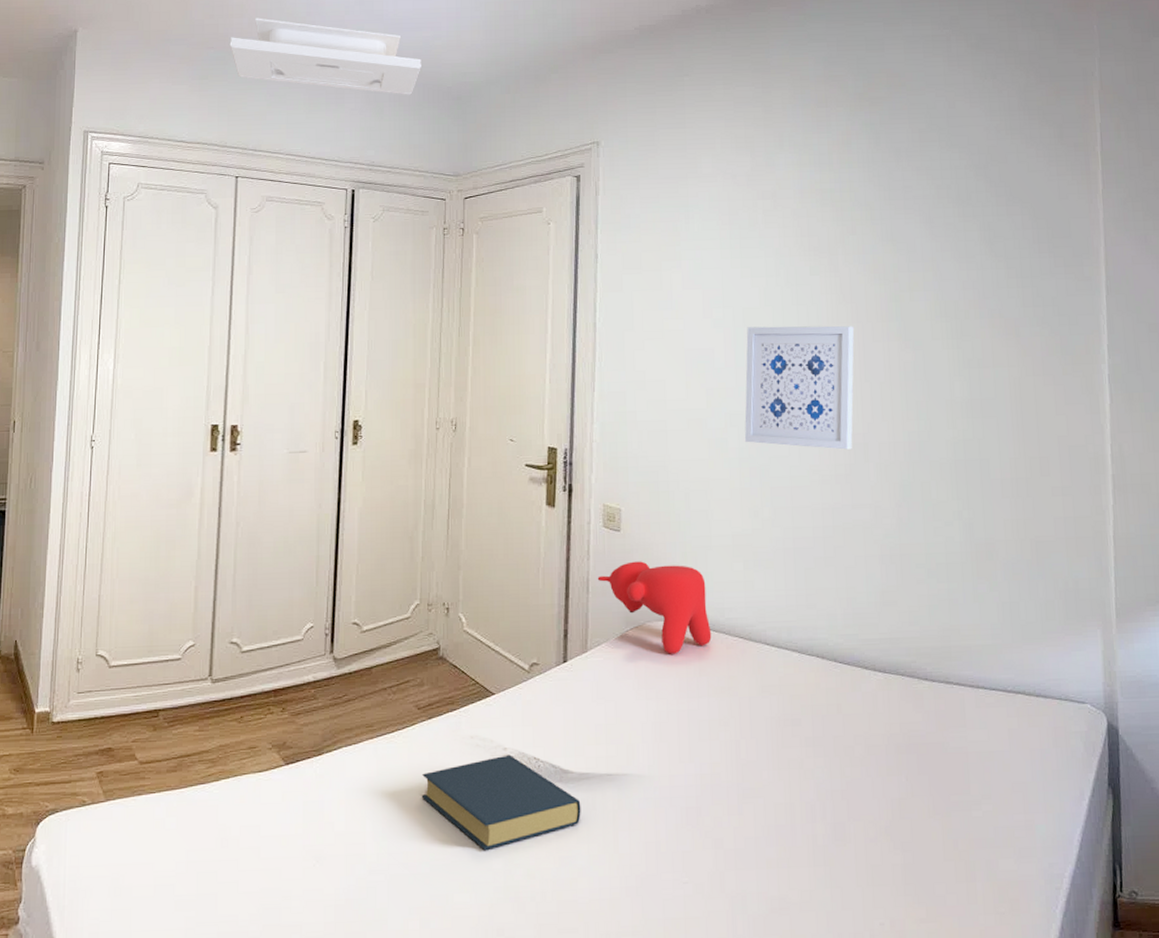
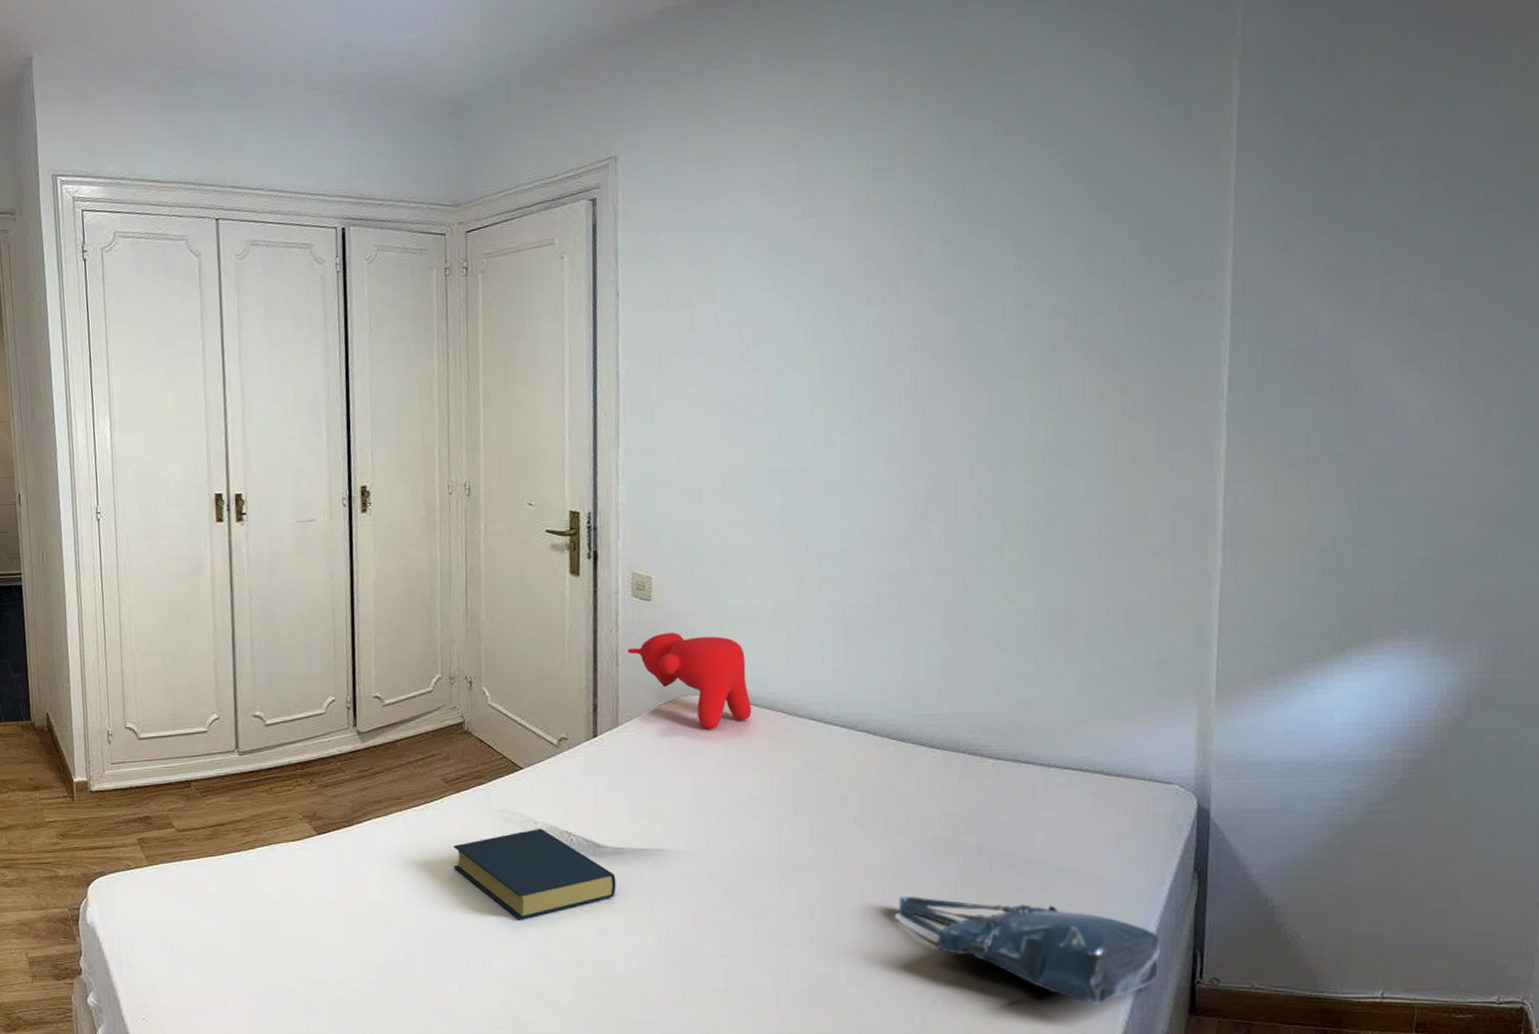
ceiling light: present [229,18,421,95] -> none [195,28,410,112]
wall art: present [744,325,855,450] -> none [788,365,918,508]
tote bag: none [847,817,1084,923] -> present [897,897,1160,1006]

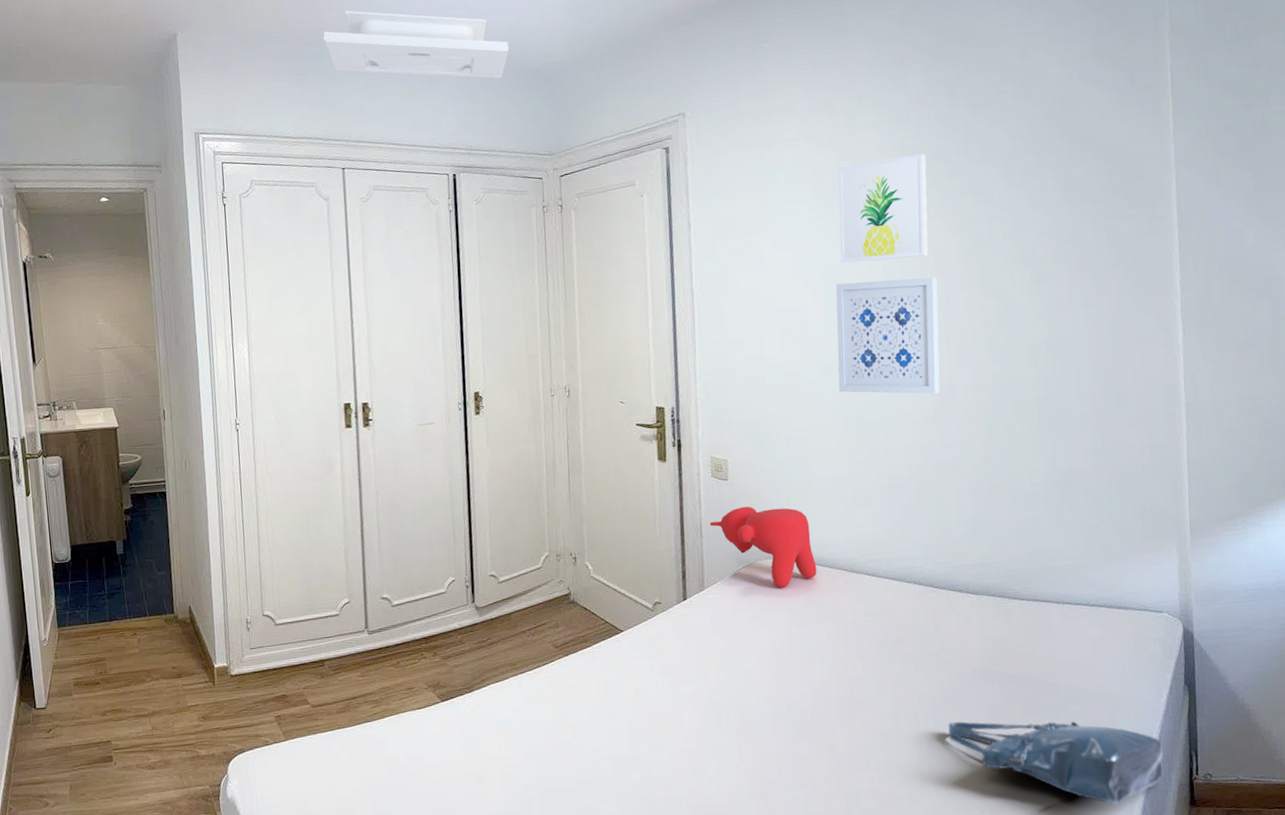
ceiling light: none [195,28,410,112] -> present [323,10,509,79]
hardback book: present [453,828,616,919] -> none [564,683,708,766]
wall art: none [788,365,918,508] -> present [836,277,940,394]
wall art: none [798,210,912,345] -> present [838,153,929,263]

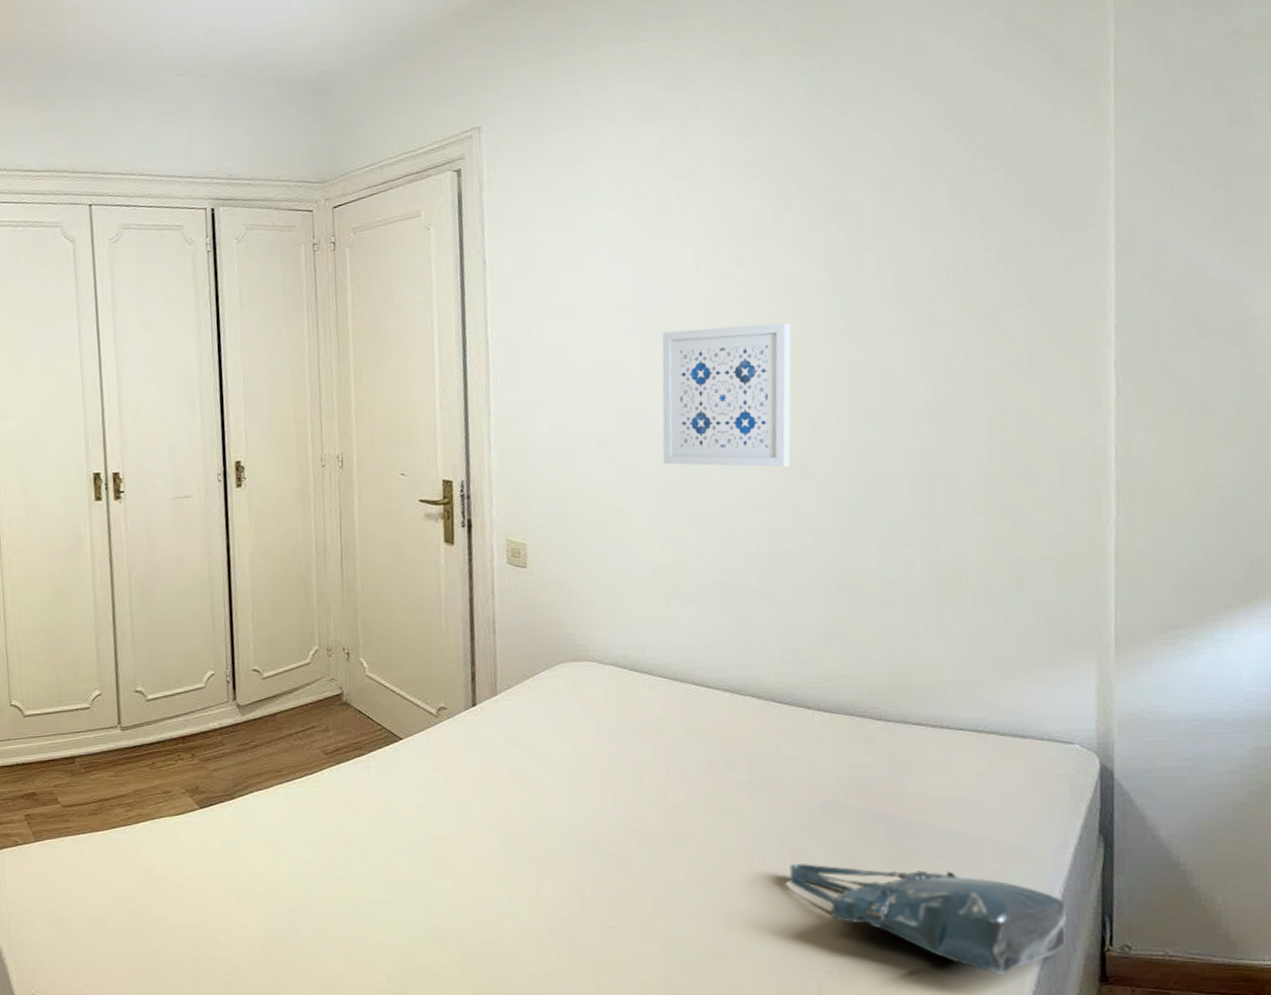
ceiling light: present [323,10,509,79] -> none [67,20,274,94]
teddy bear: present [709,506,817,588] -> none [504,599,632,696]
wall art: present [838,153,929,263] -> none [667,167,781,307]

